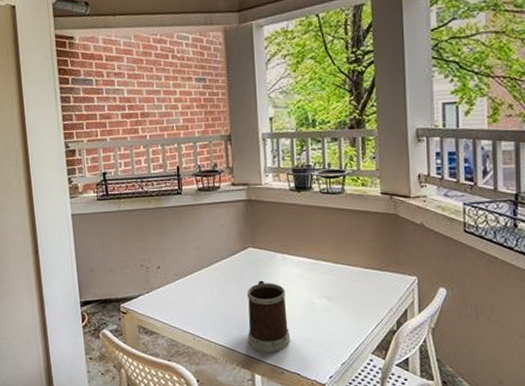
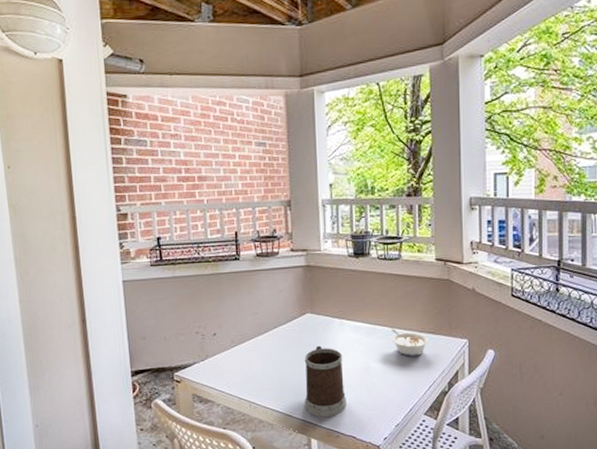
legume: none [335,265,375,293] -> present [391,329,429,356]

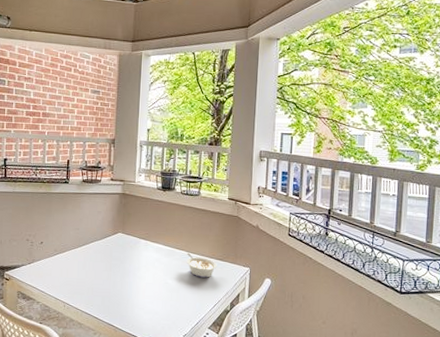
mug: present [304,346,346,418] -> none [109,261,145,323]

